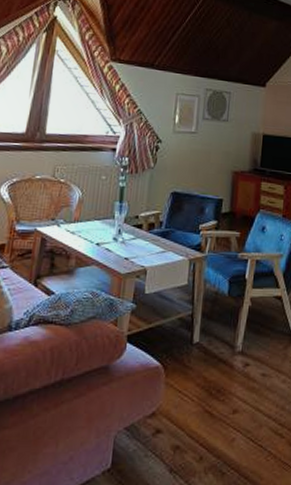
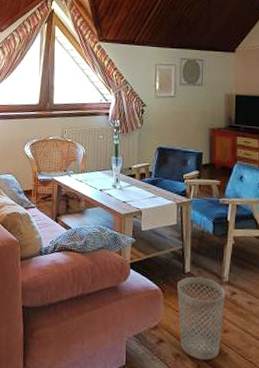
wastebasket: none [181,348,238,450] -> present [177,276,225,361]

